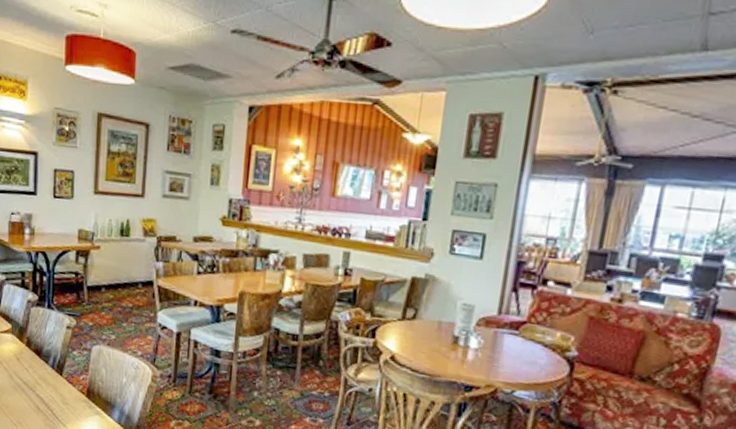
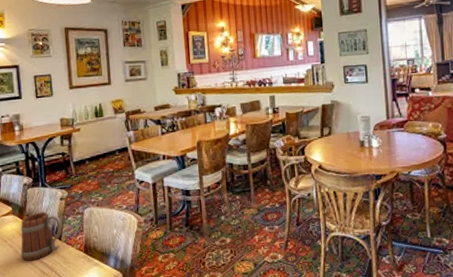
beer mug: none [15,337,66,392] -> present [20,212,63,261]

